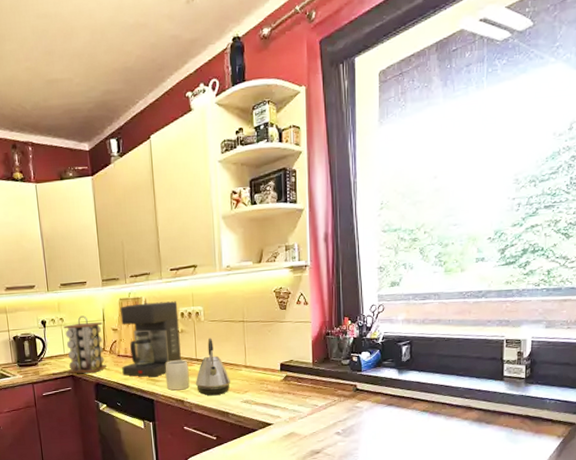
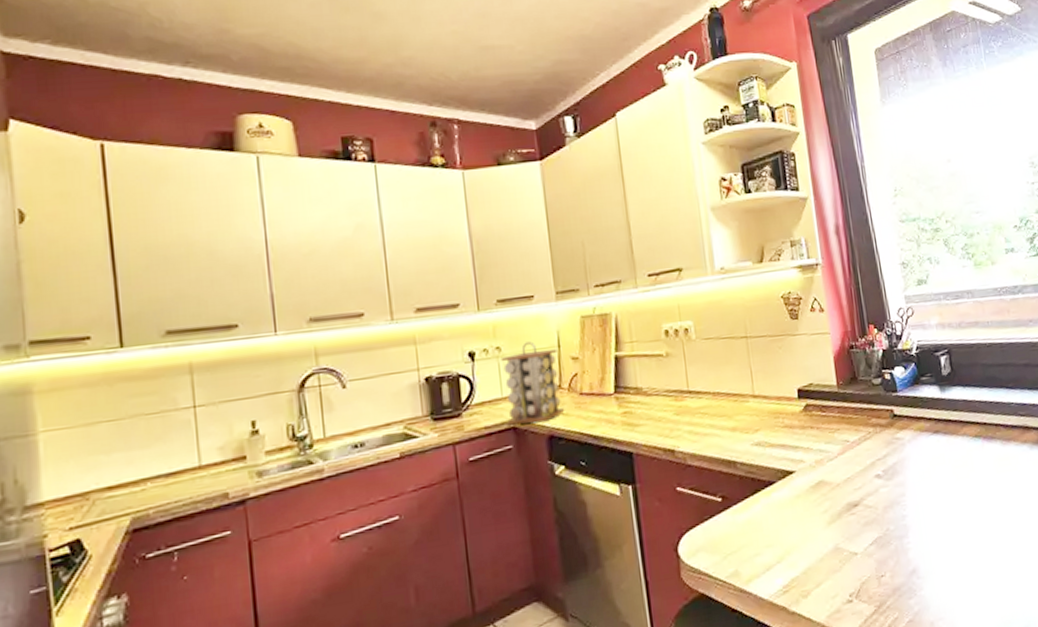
coffee maker: present [120,301,182,377] -> none [582,316,670,422]
mug: present [165,360,190,391] -> none [646,393,682,437]
kettle: present [195,338,230,395] -> none [688,361,735,440]

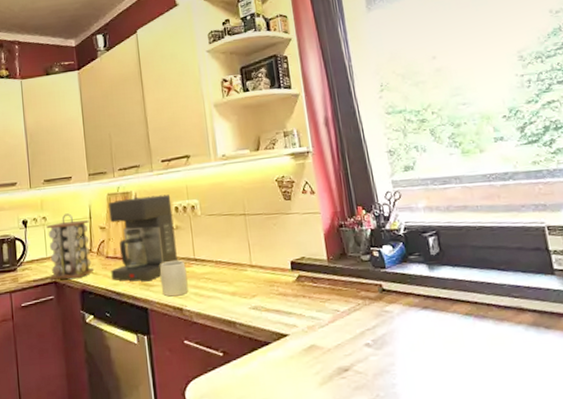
coffee maker: none [582,316,670,422] -> present [108,195,179,282]
mug: none [646,393,682,437] -> present [159,260,189,297]

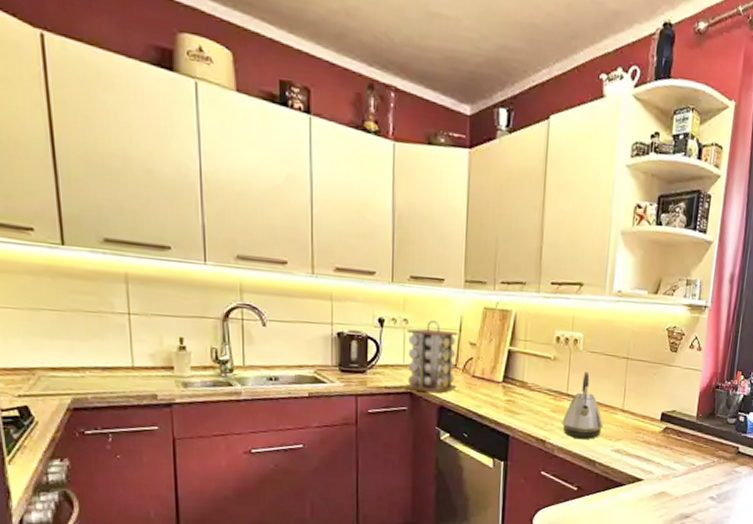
coffee maker: present [108,195,179,282] -> none [475,317,554,409]
mug: present [159,260,189,297] -> none [527,391,557,428]
kettle: none [194,234,235,302] -> present [561,371,603,439]

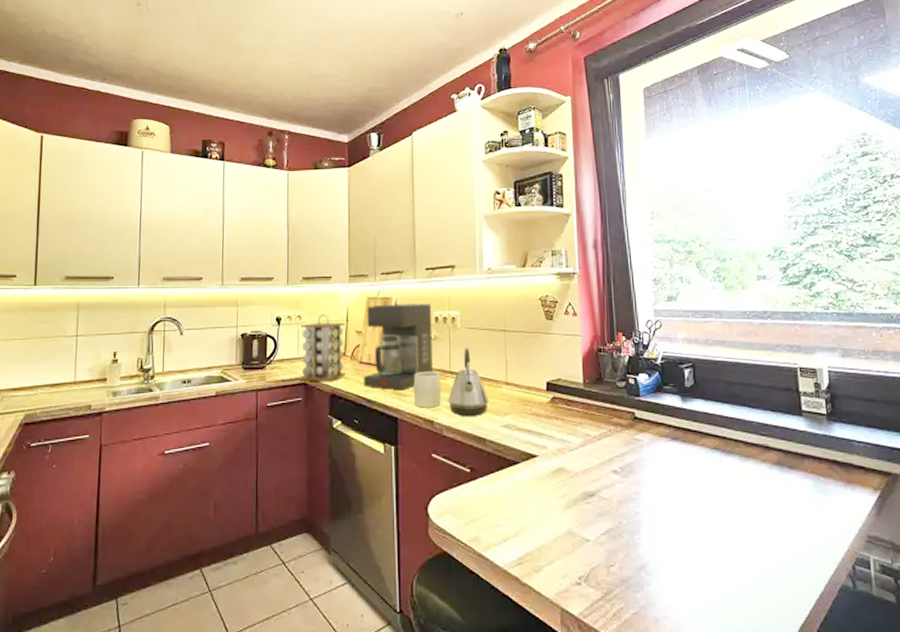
coffee maker: none [475,317,554,409] -> present [363,303,434,391]
mug: none [527,391,557,428] -> present [413,372,441,408]

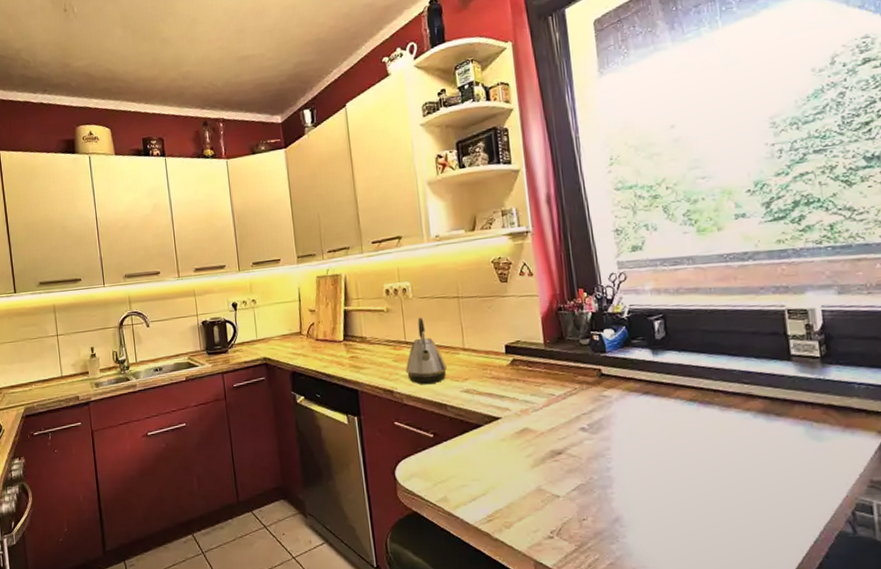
spice rack: present [300,314,347,382] -> none [256,296,305,362]
coffee maker: present [363,303,434,391] -> none [318,277,389,364]
mug: present [413,372,441,408] -> none [369,343,399,379]

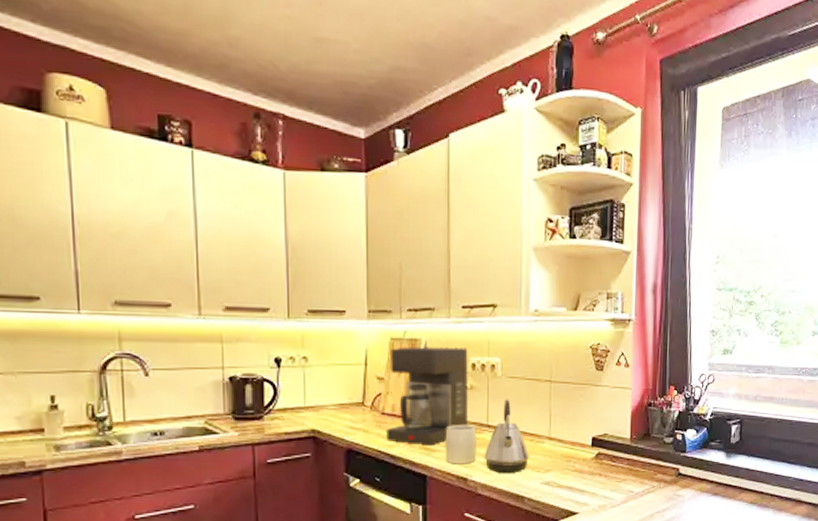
coffee maker: none [318,277,389,364] -> present [386,347,469,446]
mug: none [369,343,399,379] -> present [445,425,476,465]

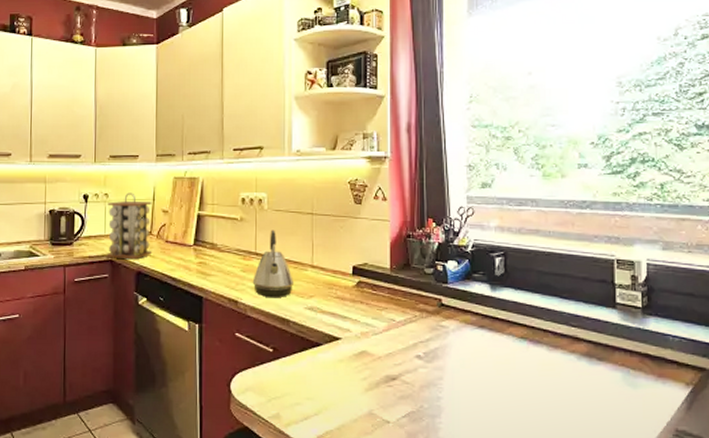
spice rack: none [307,356,366,436] -> present [107,192,152,260]
coffee maker: present [386,347,469,446] -> none [169,184,239,270]
mug: present [445,425,476,465] -> none [218,252,246,288]

